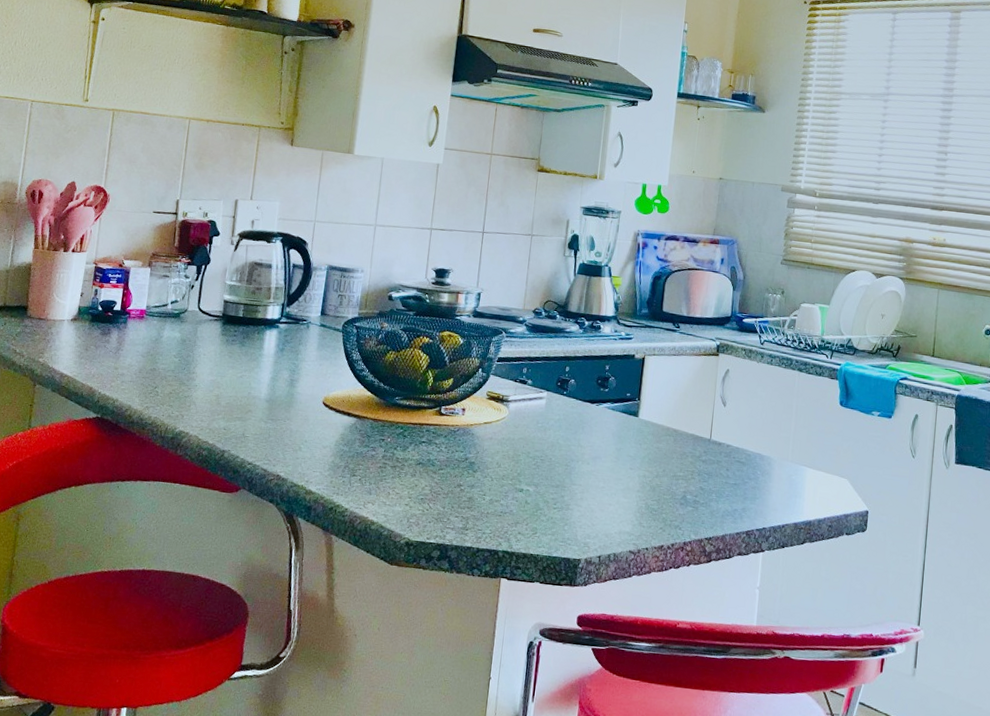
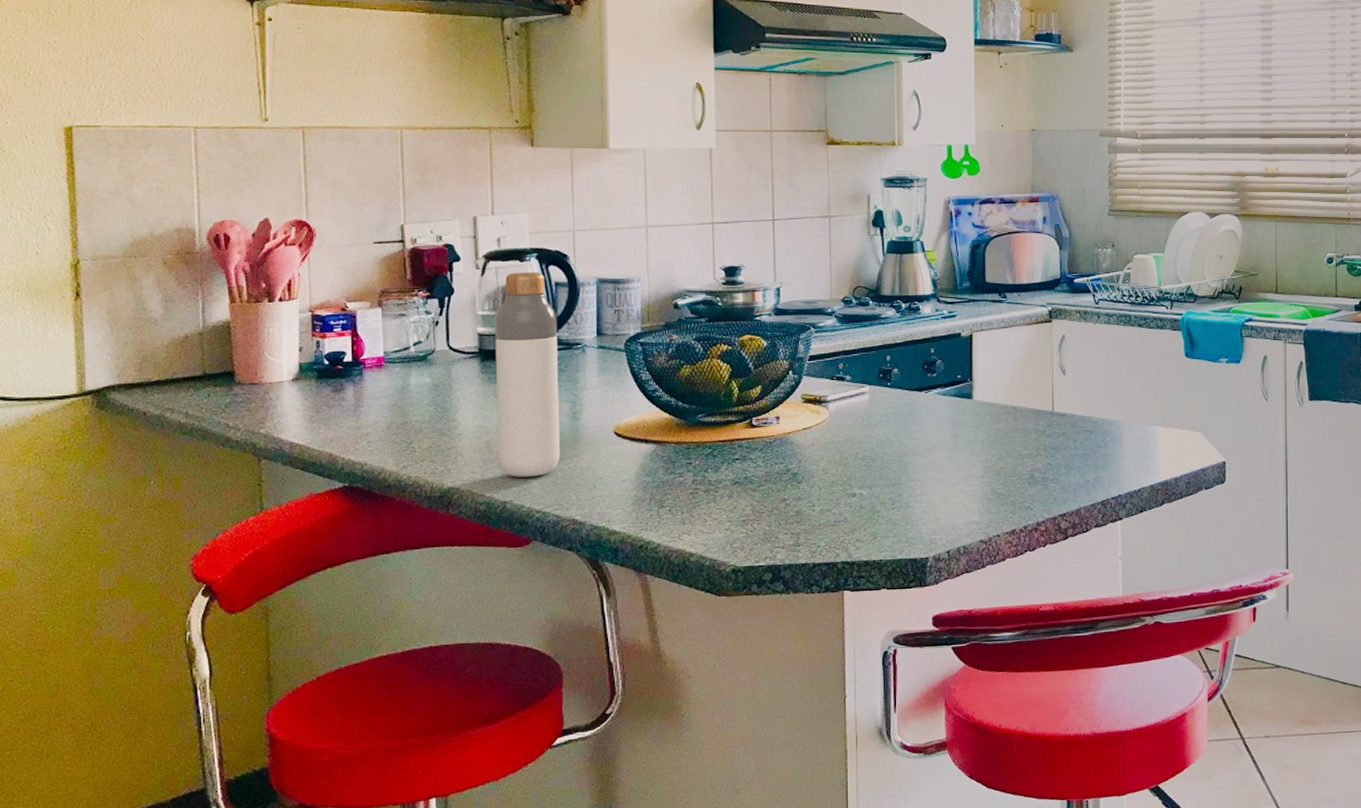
bottle: none [224,251,290,432] -> present [495,272,561,477]

